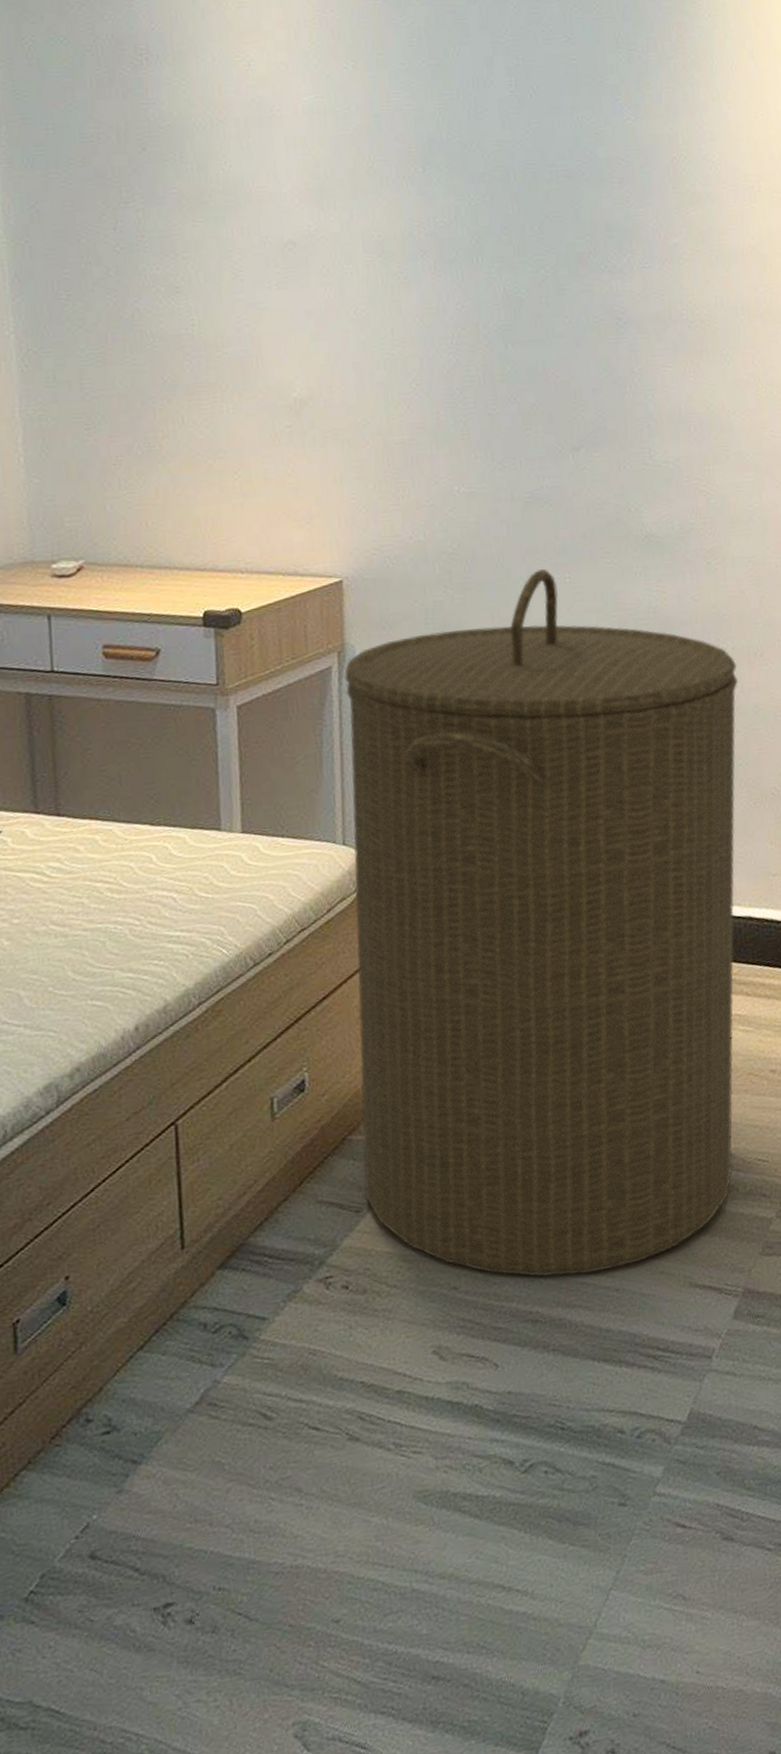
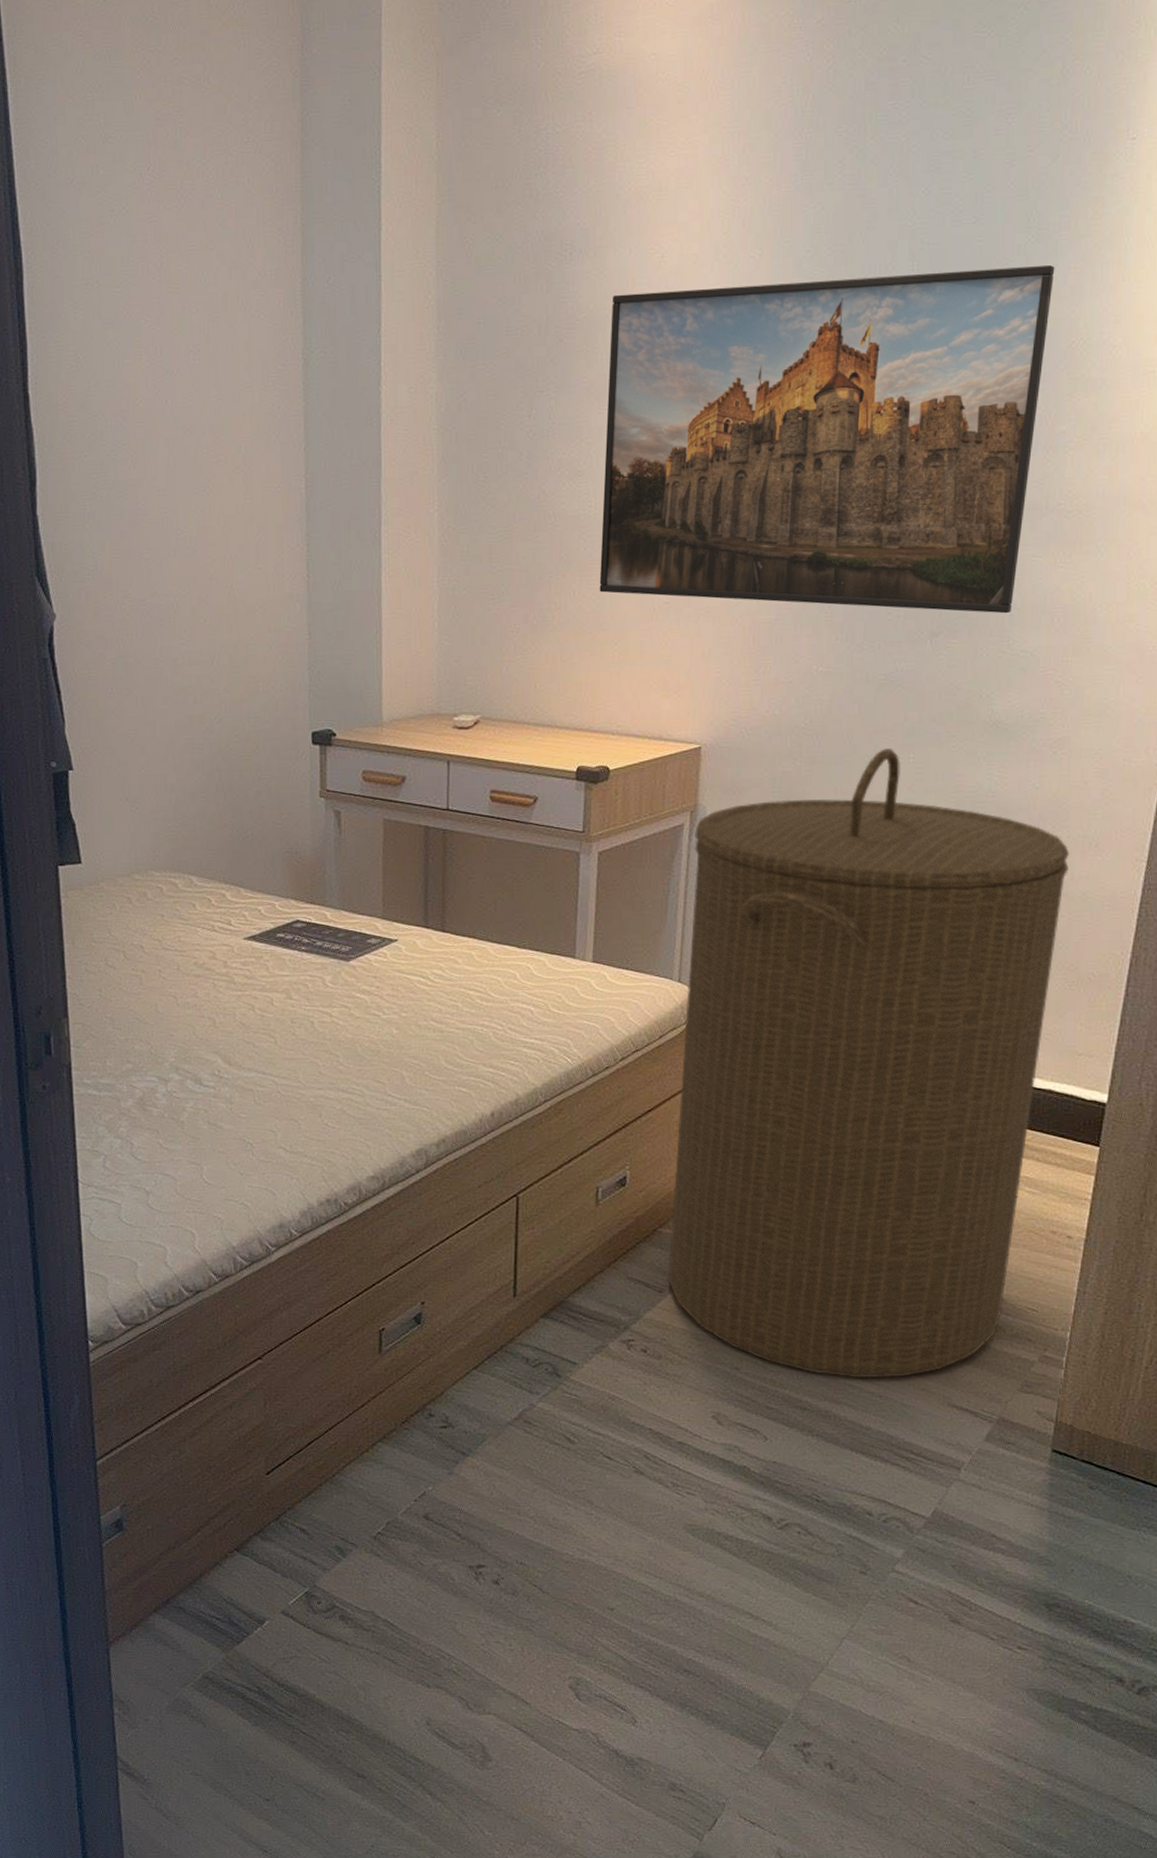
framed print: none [197,83,649,425] -> present [599,264,1055,614]

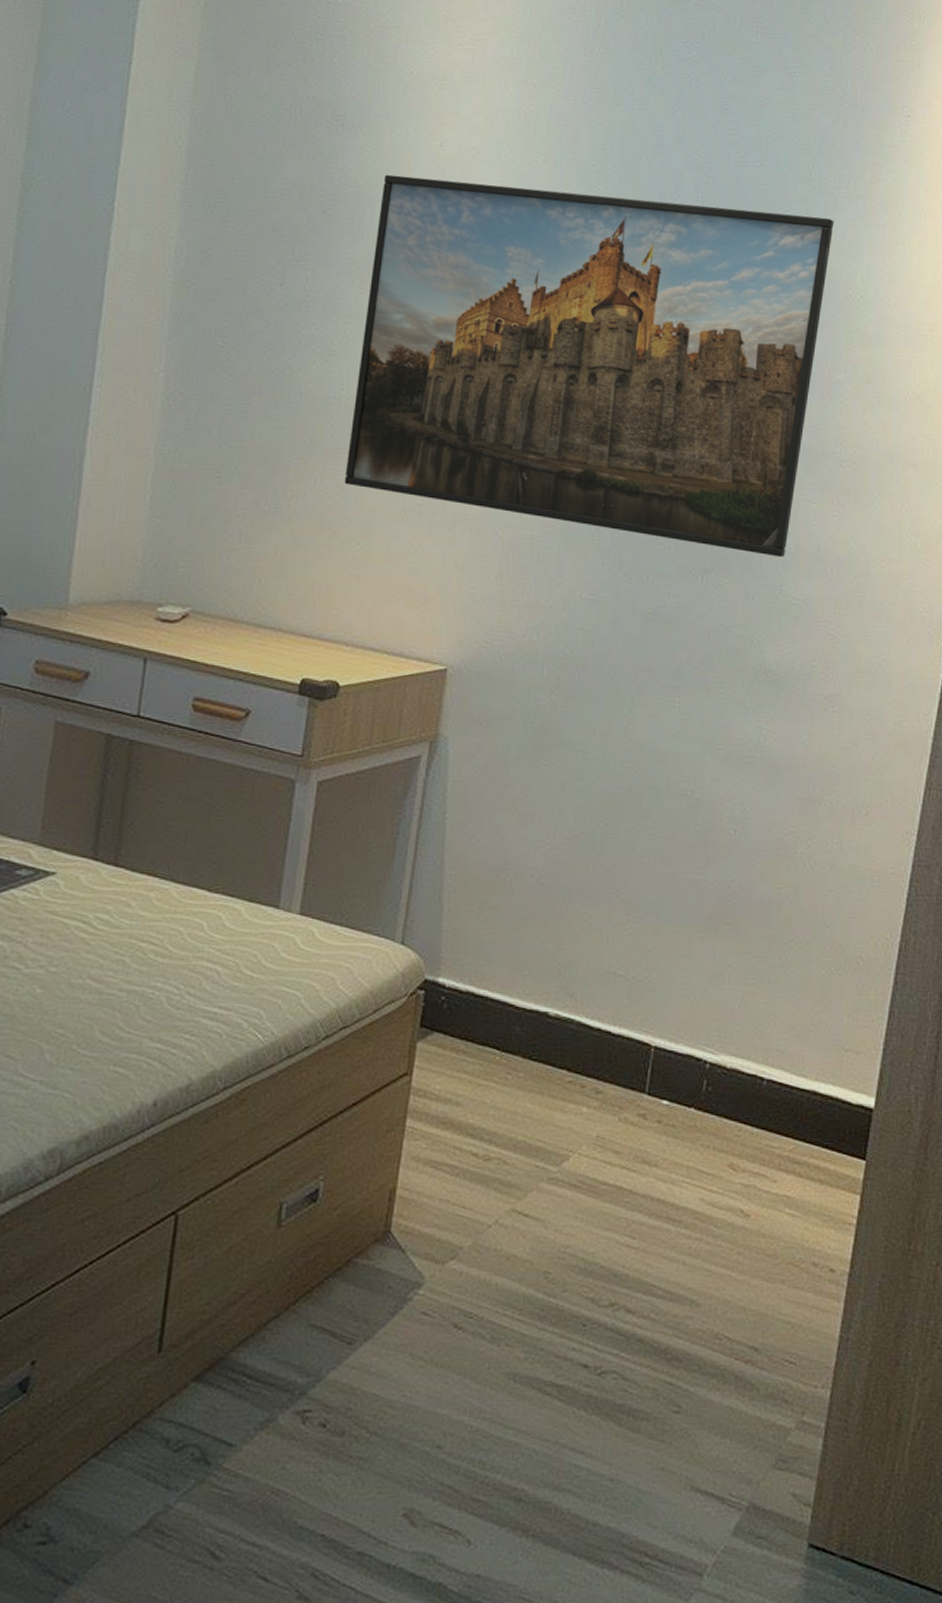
laundry hamper: present [667,748,1070,1379] -> none [360,689,840,1457]

